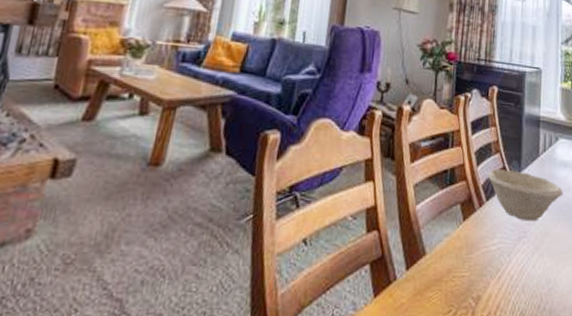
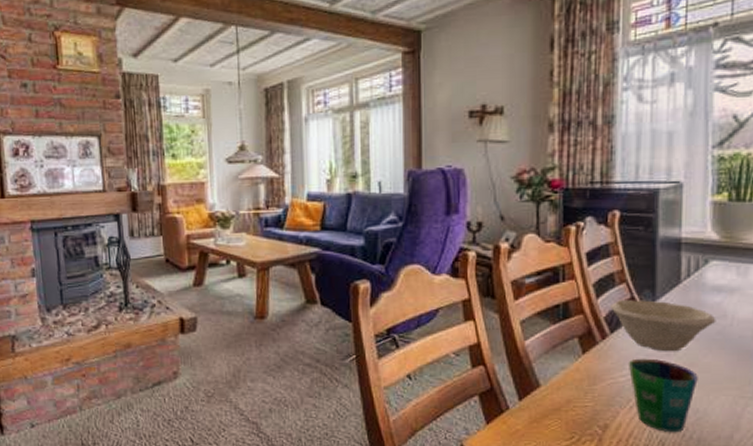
cup: none [499,227,550,305] -> present [629,358,698,433]

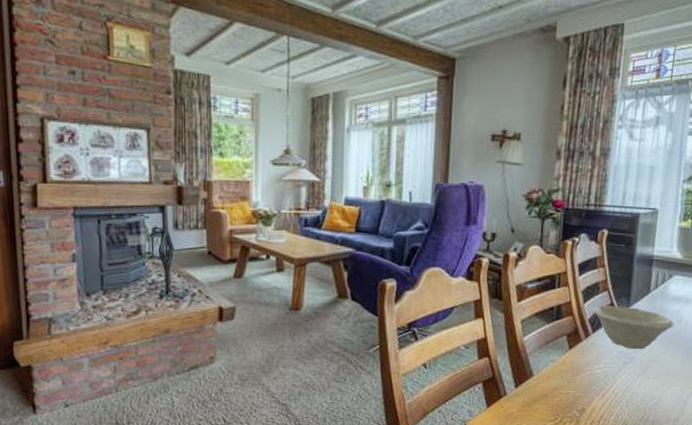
cup: present [629,358,698,433] -> none [604,354,657,416]

